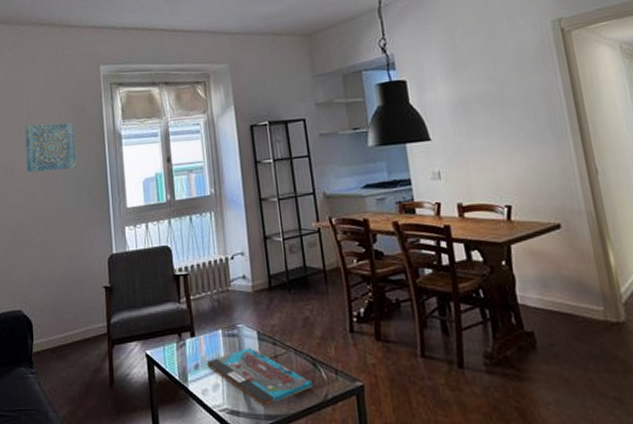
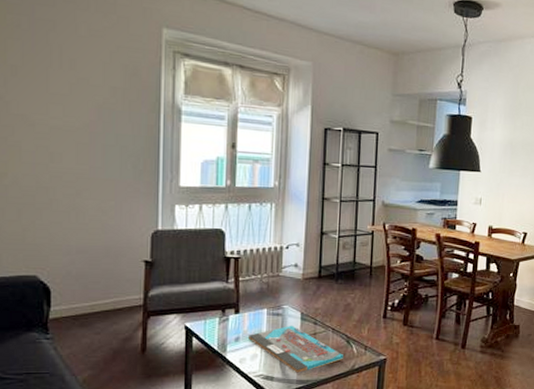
wall art: present [25,122,77,173] -> none [54,75,122,135]

